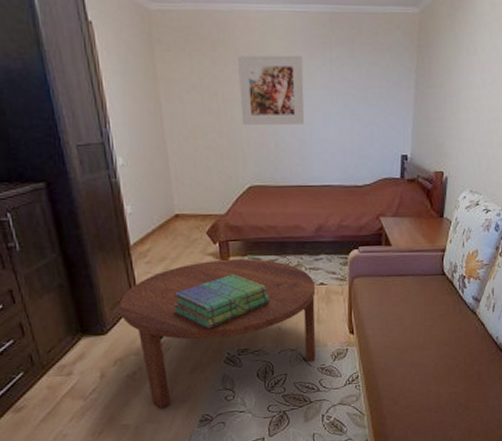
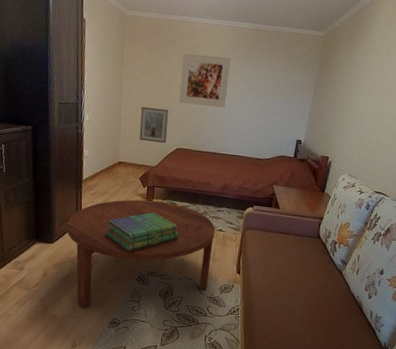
picture frame: none [192,136,234,183] -> present [139,106,169,144]

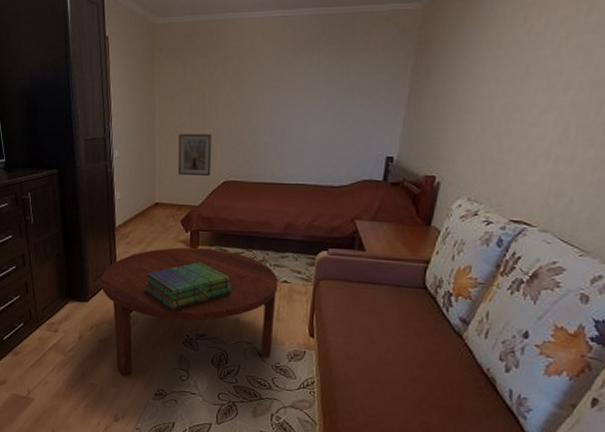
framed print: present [179,53,231,108] -> none [224,57,290,124]

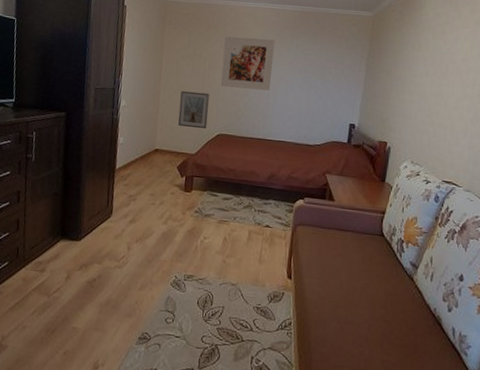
coffee table: present [101,247,279,376] -> none [95,191,262,319]
stack of books: present [144,262,232,310] -> none [138,205,220,251]
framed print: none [224,57,290,124] -> present [221,36,275,91]

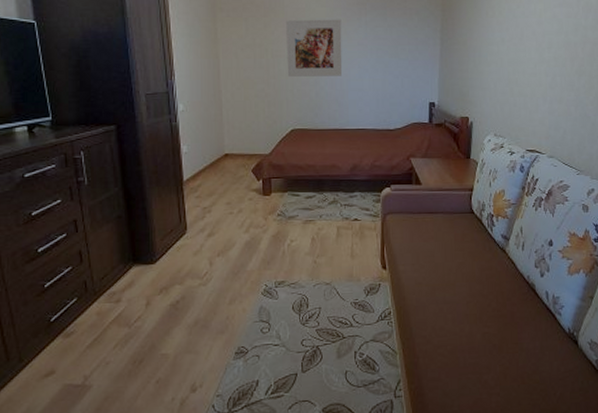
picture frame: present [178,90,210,129] -> none [244,86,279,126]

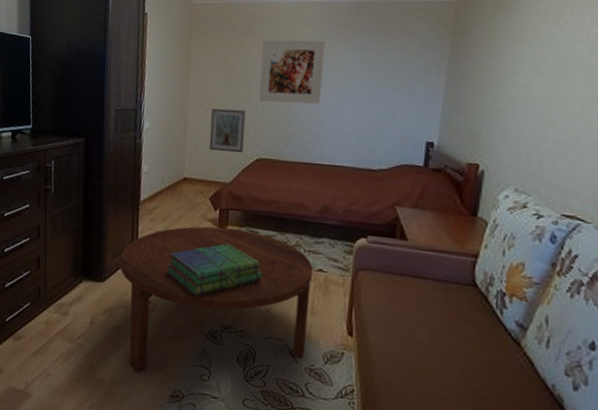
coffee table: none [169,194,350,339] -> present [119,226,314,372]
stack of books: none [217,209,307,261] -> present [166,243,262,297]
picture frame: none [244,86,279,126] -> present [209,108,246,153]

